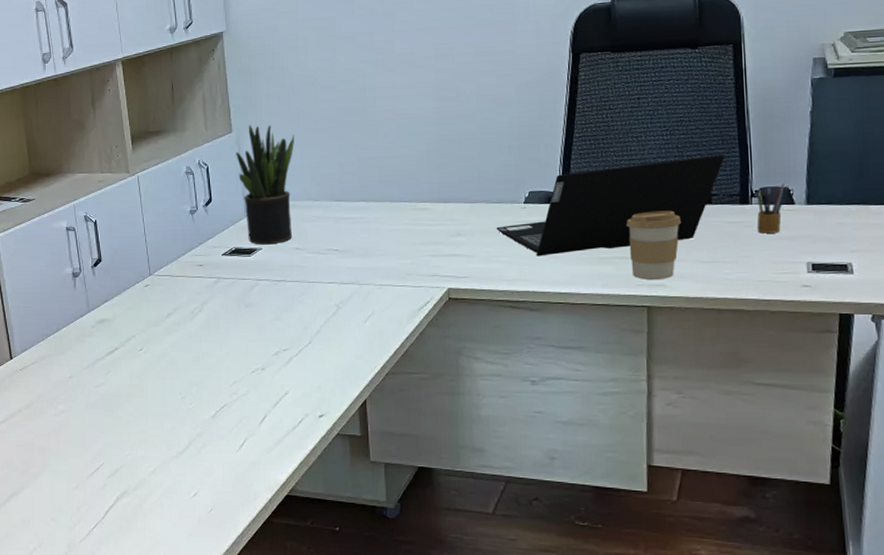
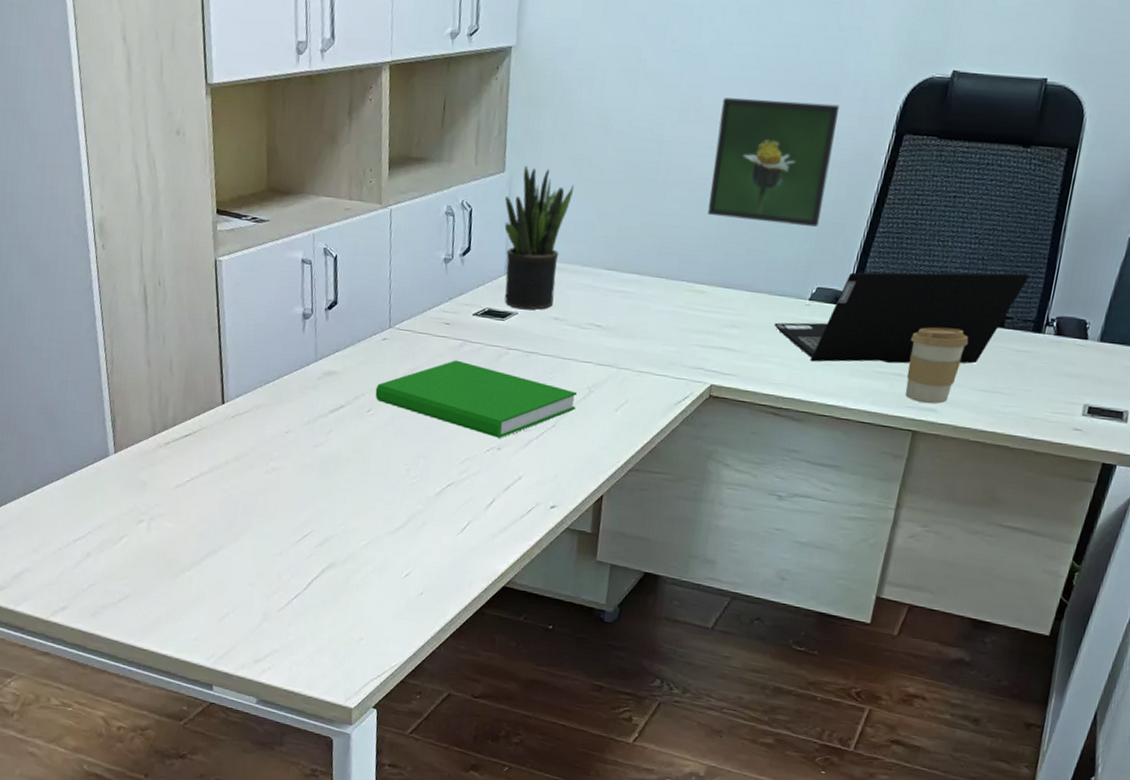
book: none [144,295,328,359] -> present [375,360,578,438]
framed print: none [413,38,520,144] -> present [708,98,840,227]
pencil box: present [756,183,789,233] -> none [1042,315,1087,369]

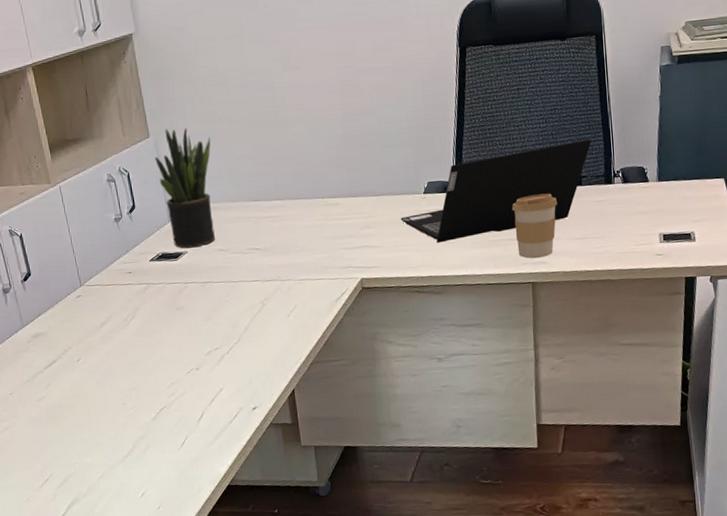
book: present [375,360,578,438] -> none [80,301,254,360]
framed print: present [708,98,840,227] -> none [316,33,417,141]

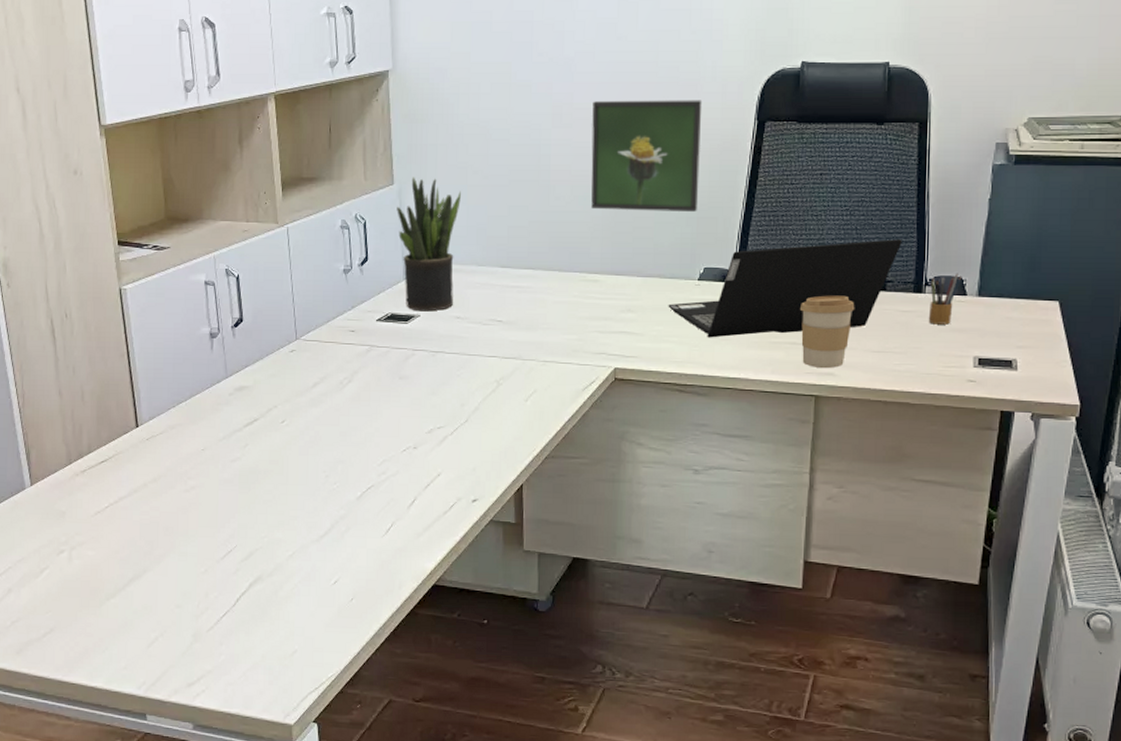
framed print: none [316,33,417,141] -> present [591,100,703,212]
pencil box: none [618,163,644,210] -> present [928,273,962,325]

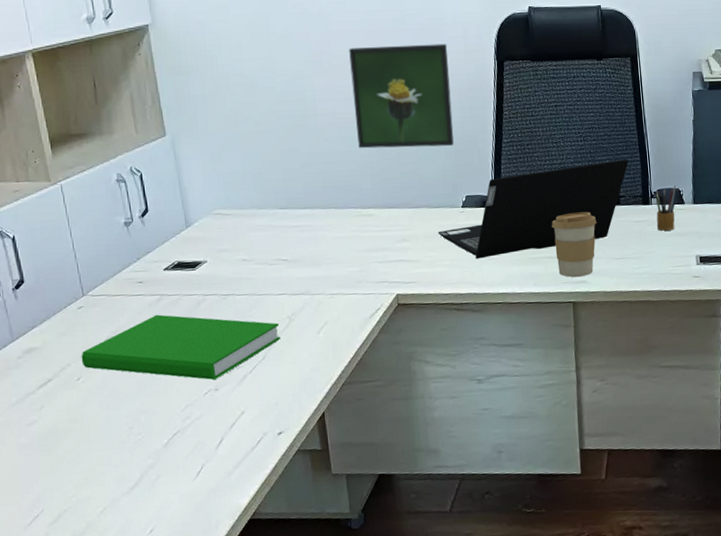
book: none [288,365,487,437] -> present [81,314,281,380]
potted plant: present [397,177,461,312] -> none [171,127,238,258]

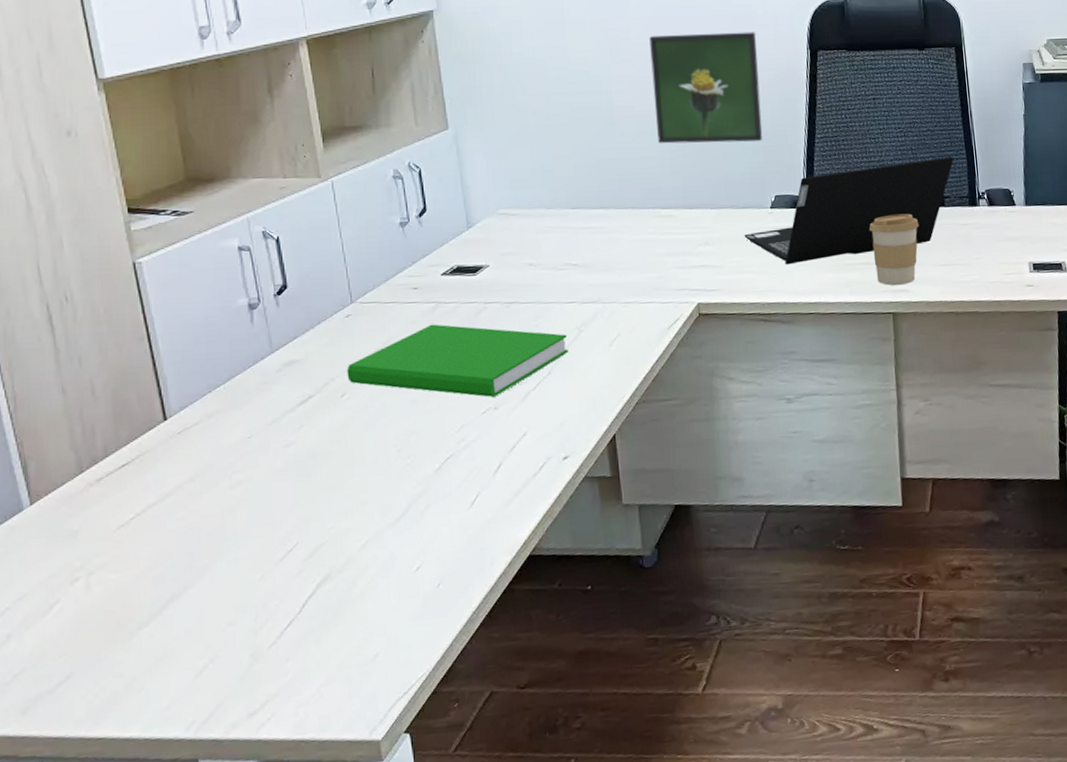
pencil box: present [655,185,680,231] -> none [983,185,1010,235]

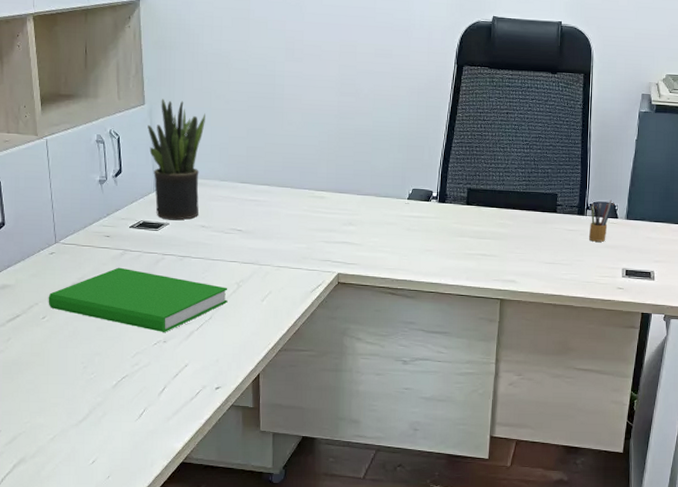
potted plant: none [454,120,524,262] -> present [148,98,205,221]
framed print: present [649,32,763,144] -> none [318,40,412,140]
laptop computer: present [744,157,954,265] -> none [382,170,570,249]
coffee cup: present [868,213,919,286] -> none [489,215,533,277]
pencil box: none [983,185,1010,235] -> present [588,200,615,242]

